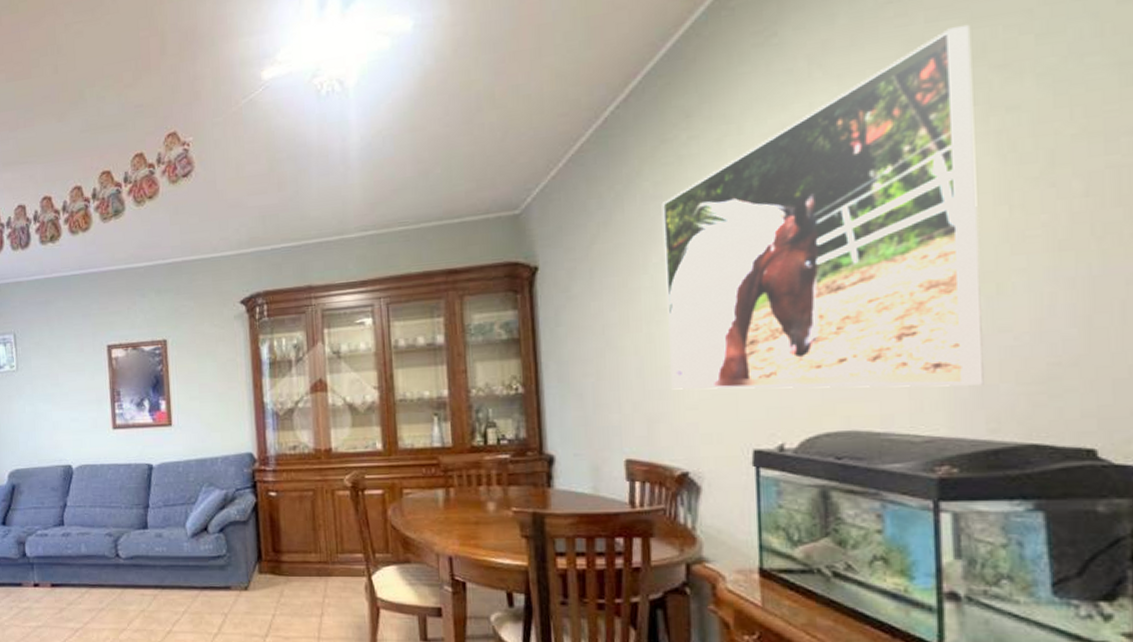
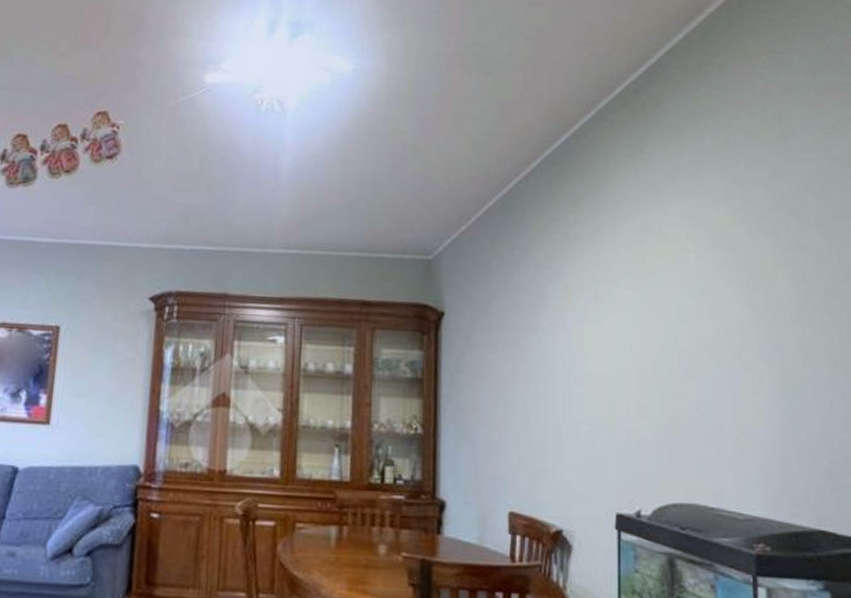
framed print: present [661,24,984,390] -> none [551,175,787,473]

